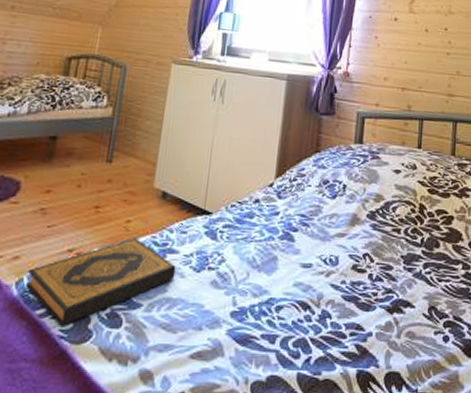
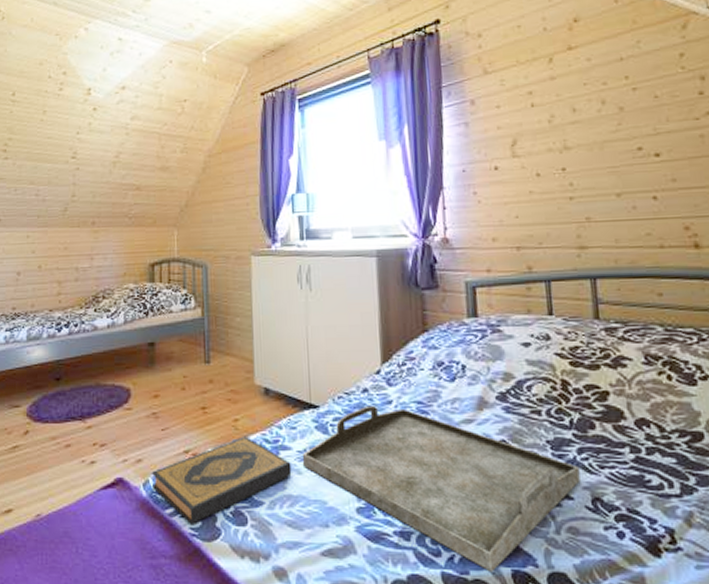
serving tray: none [186,215,423,373] -> present [302,405,581,572]

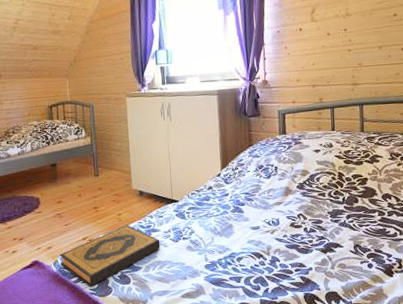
serving tray: present [302,405,581,572] -> none [167,197,348,296]

